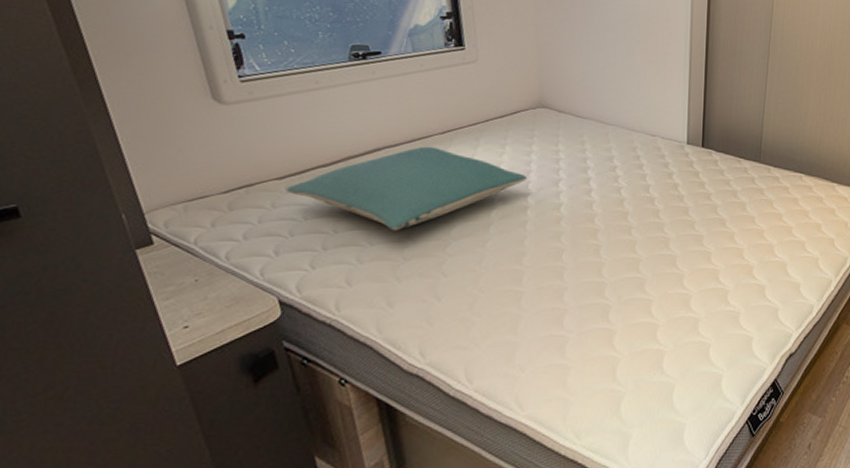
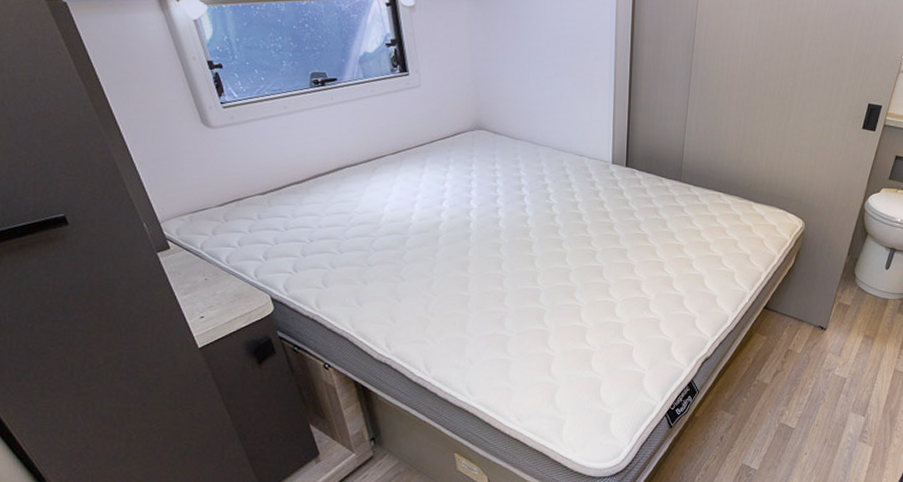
pillow: present [285,146,528,231] -> none [268,165,469,241]

